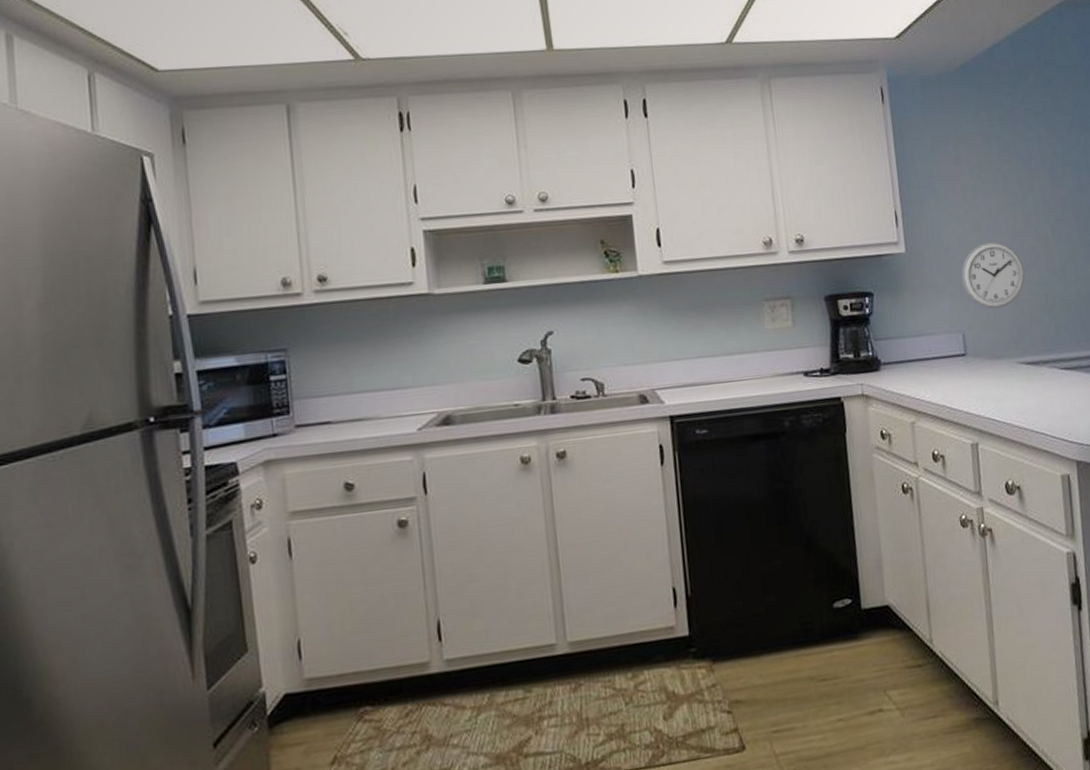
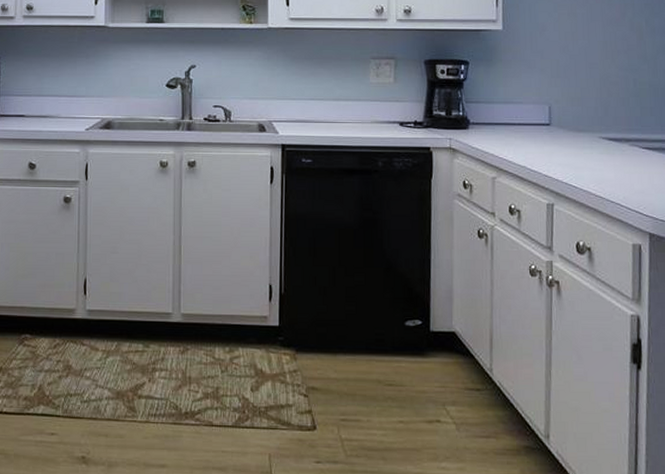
wall clock: present [961,242,1025,309] -> none [553,28,615,88]

